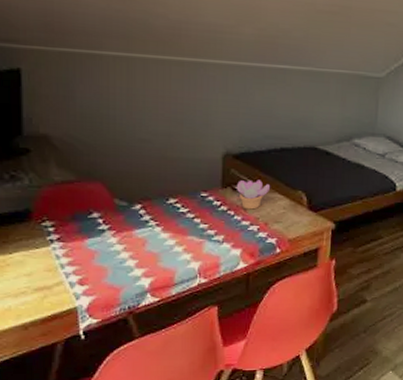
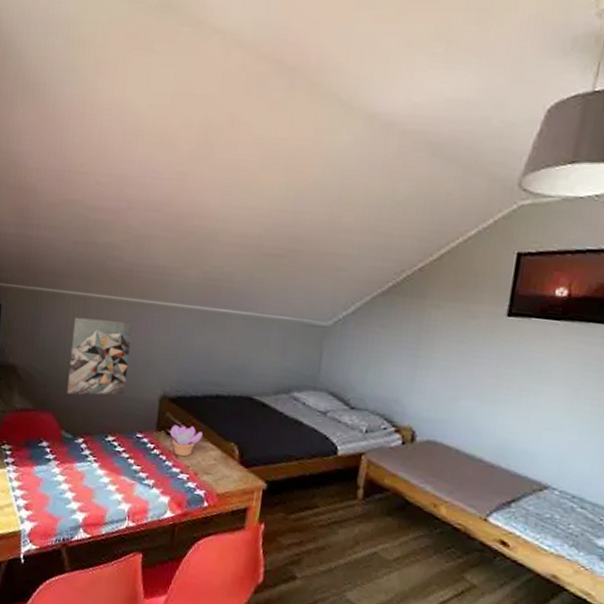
wall art: none [116,79,186,161] -> present [67,317,133,395]

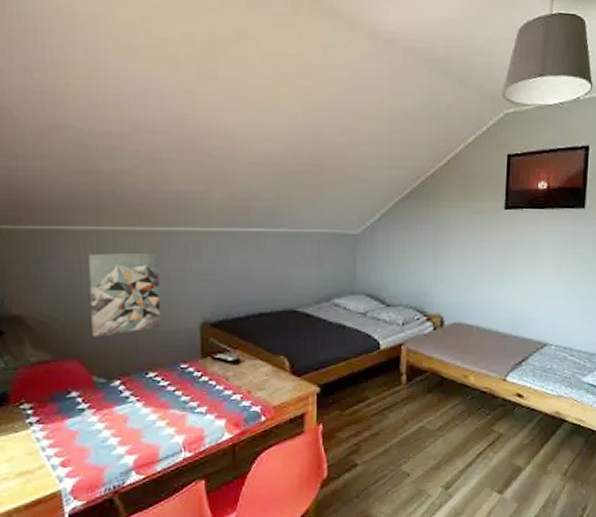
succulent plant: present [169,425,203,457] -> none [216,347,250,378]

